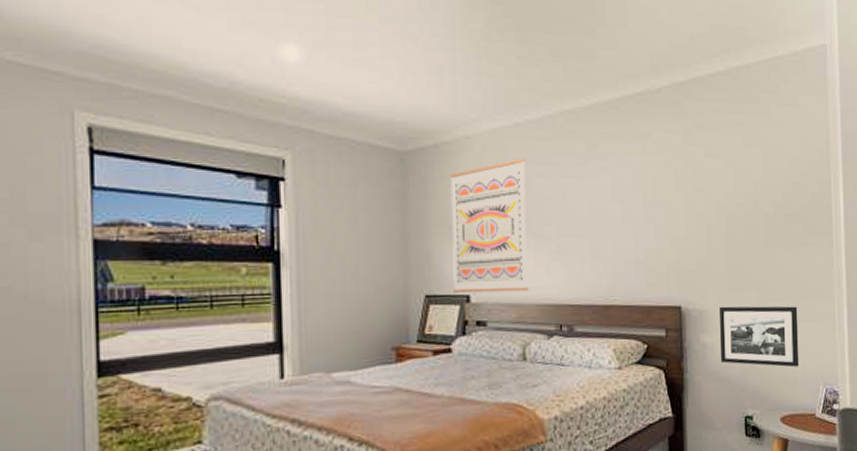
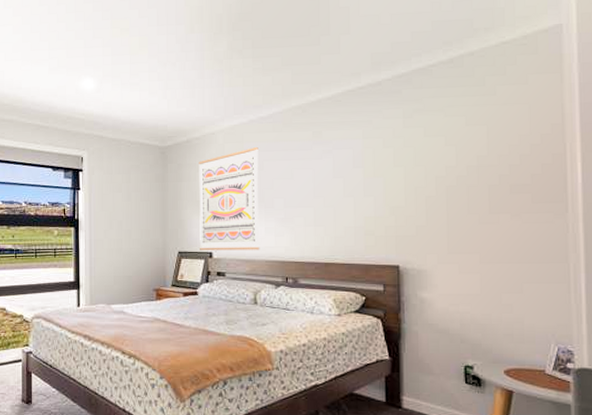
picture frame: present [719,306,800,367] -> none [438,267,527,325]

